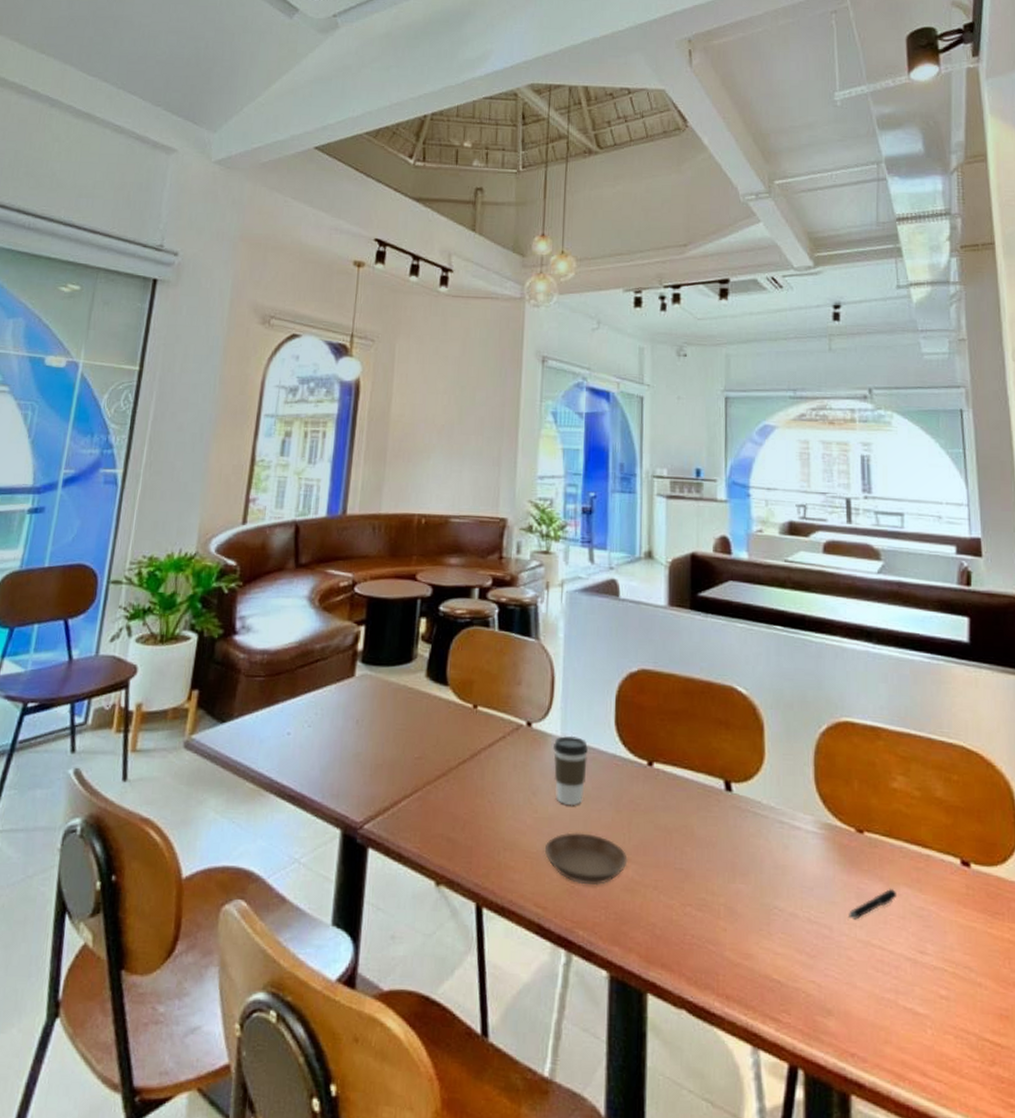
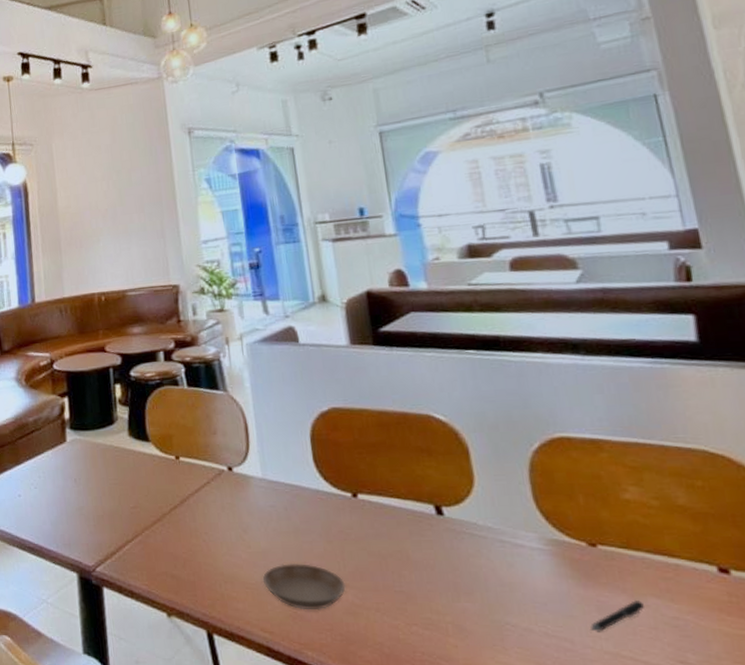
coffee cup: present [552,735,589,806] -> none [256,475,293,540]

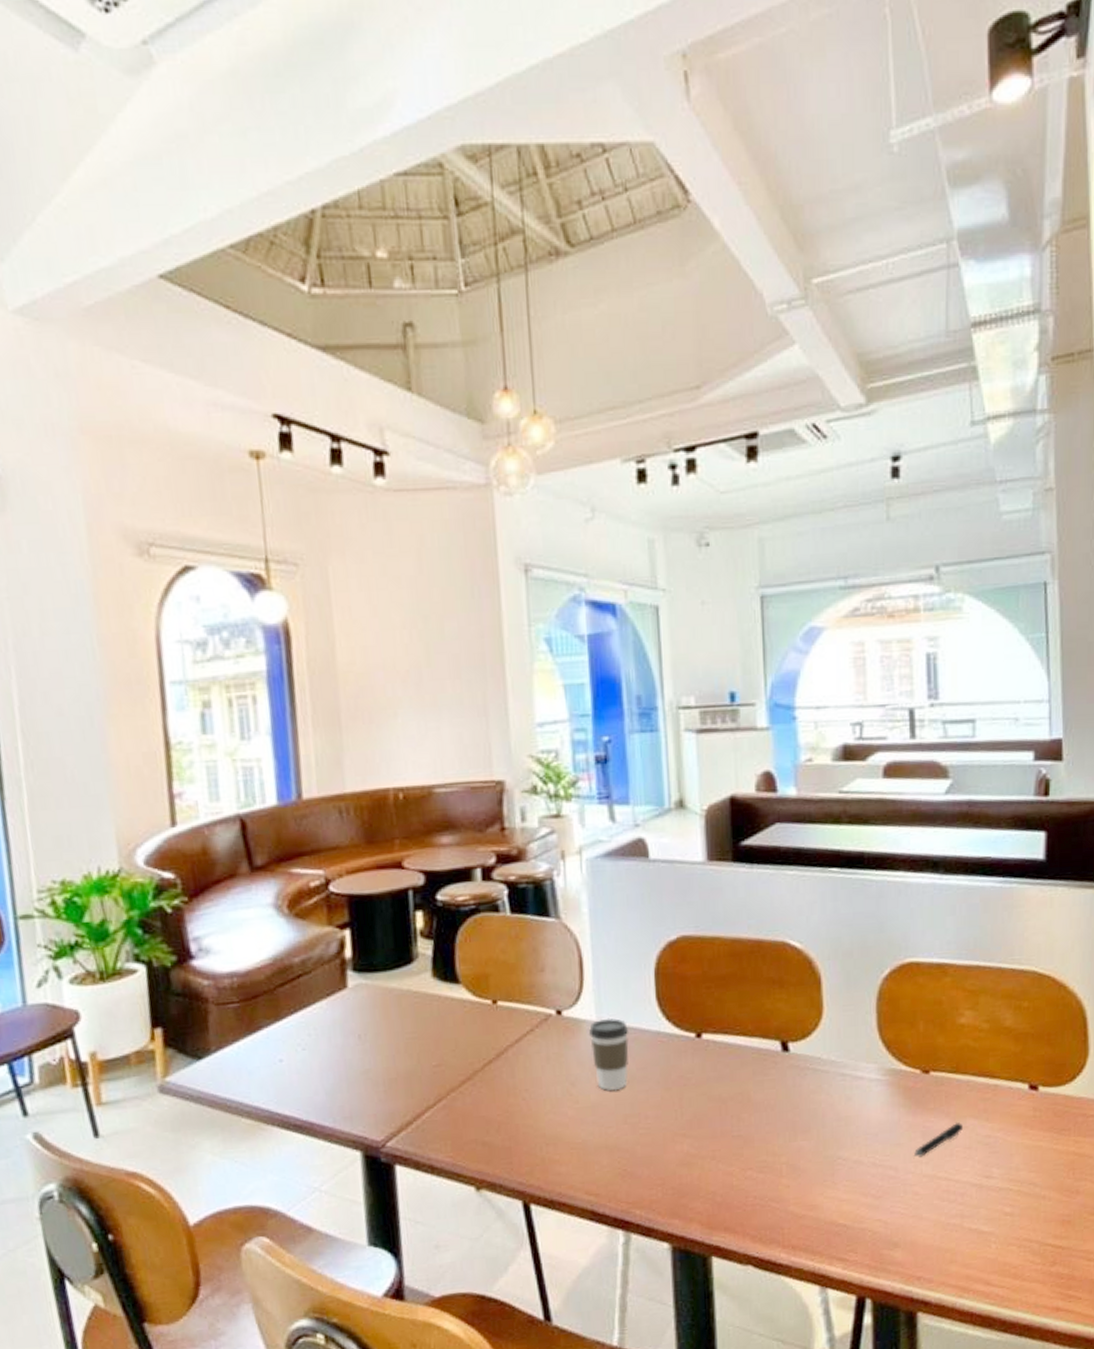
coffee cup: none [256,475,293,540] -> present [588,1018,629,1091]
saucer: present [262,564,346,611] -> none [590,1116,682,1167]

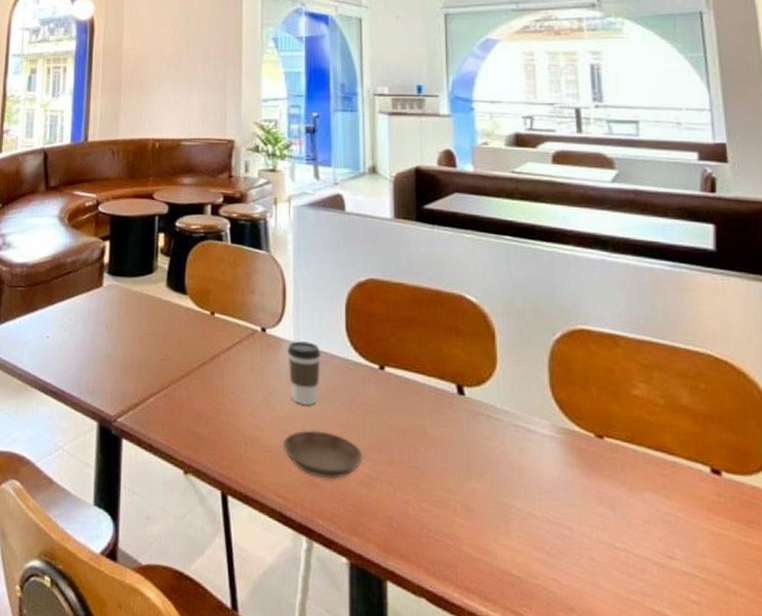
saucer: none [590,1116,682,1167] -> present [283,430,363,480]
pen: present [913,1123,964,1158] -> none [588,494,642,522]

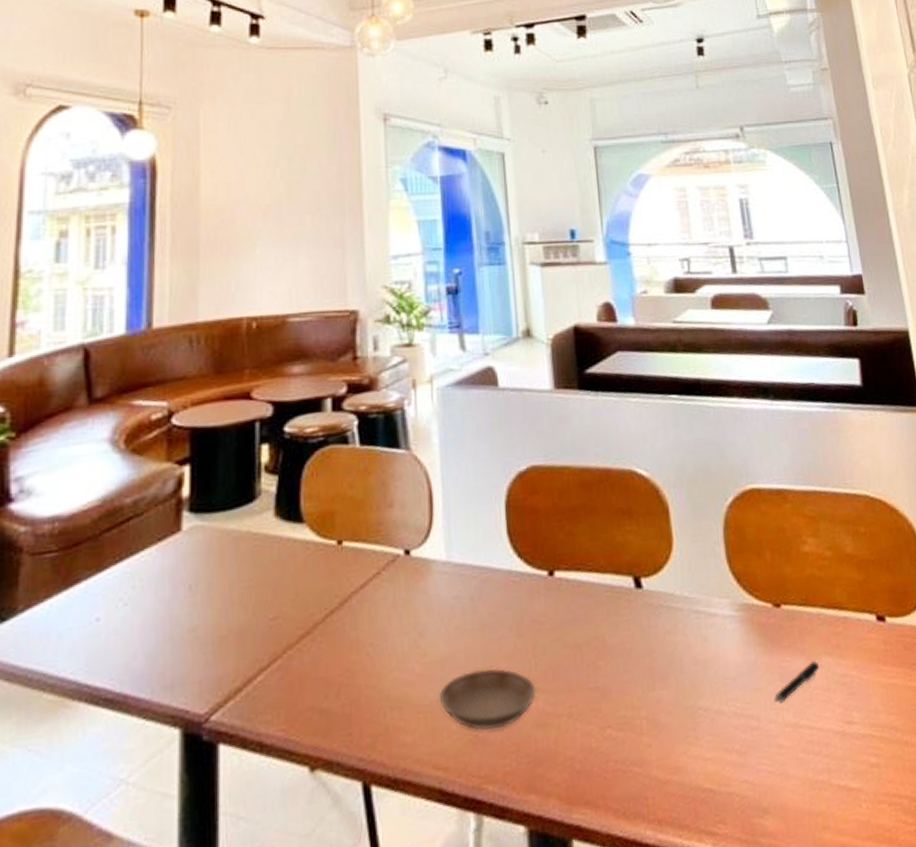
coffee cup: present [286,340,321,406] -> none [437,556,480,641]
pen: none [588,494,642,522] -> present [773,661,820,704]

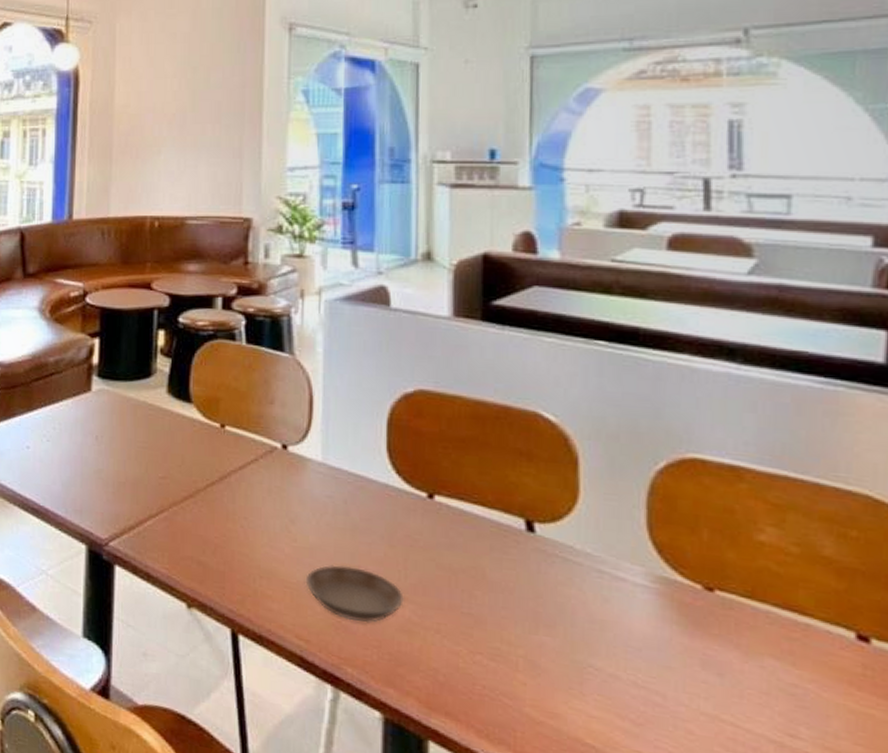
pen: present [773,661,820,704] -> none [688,659,760,690]

